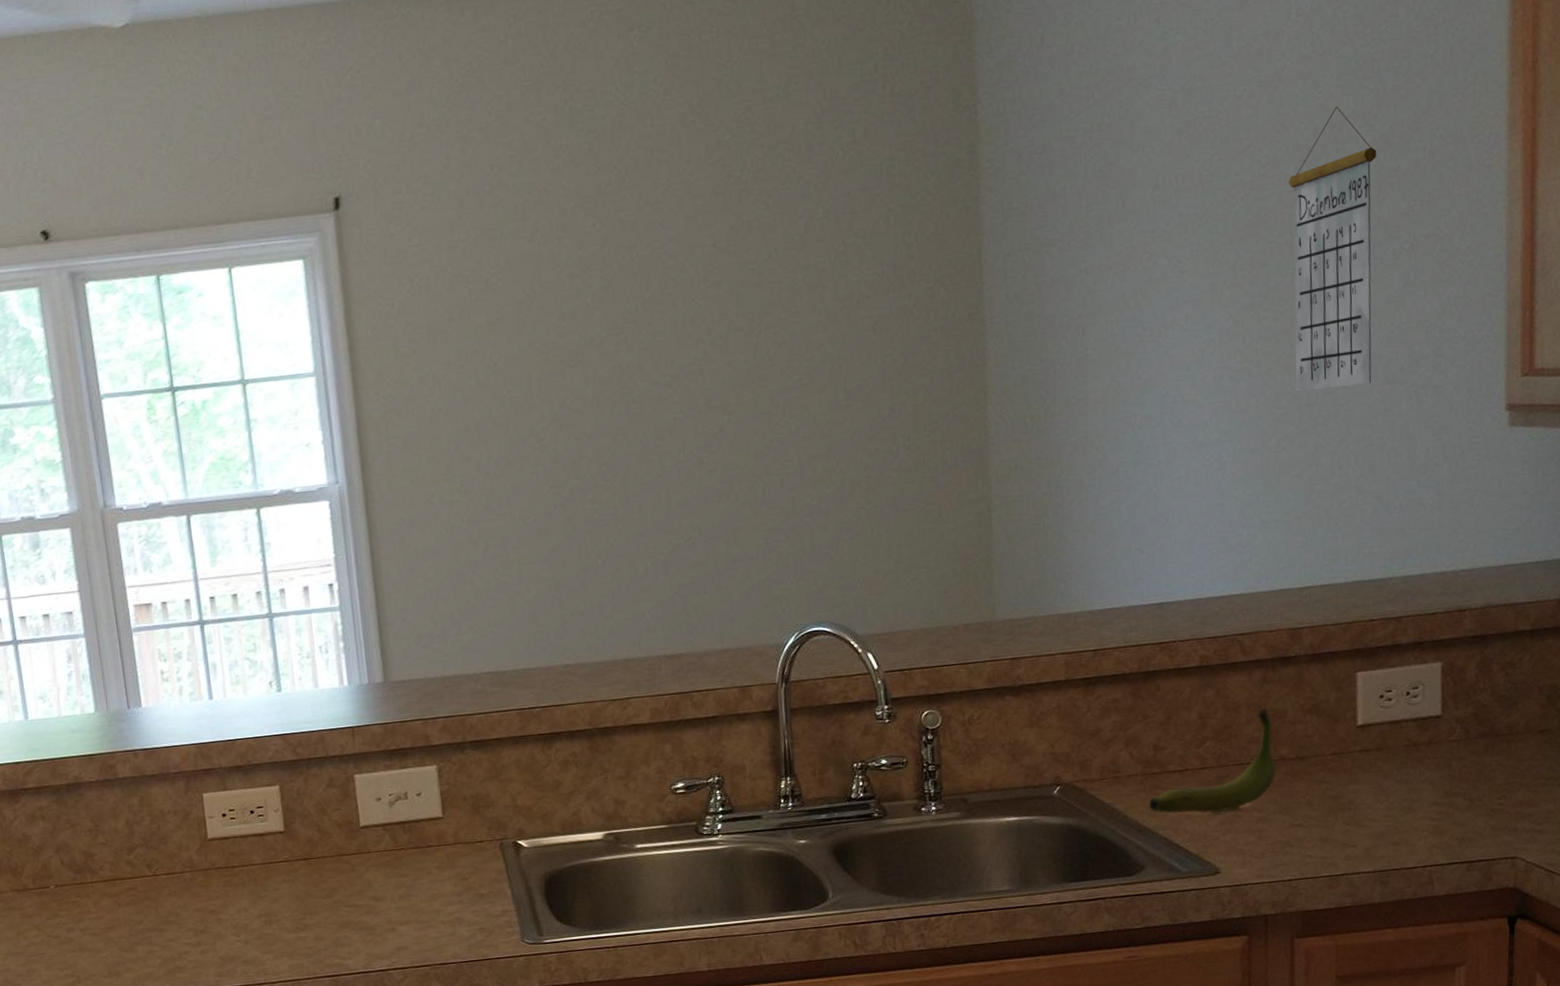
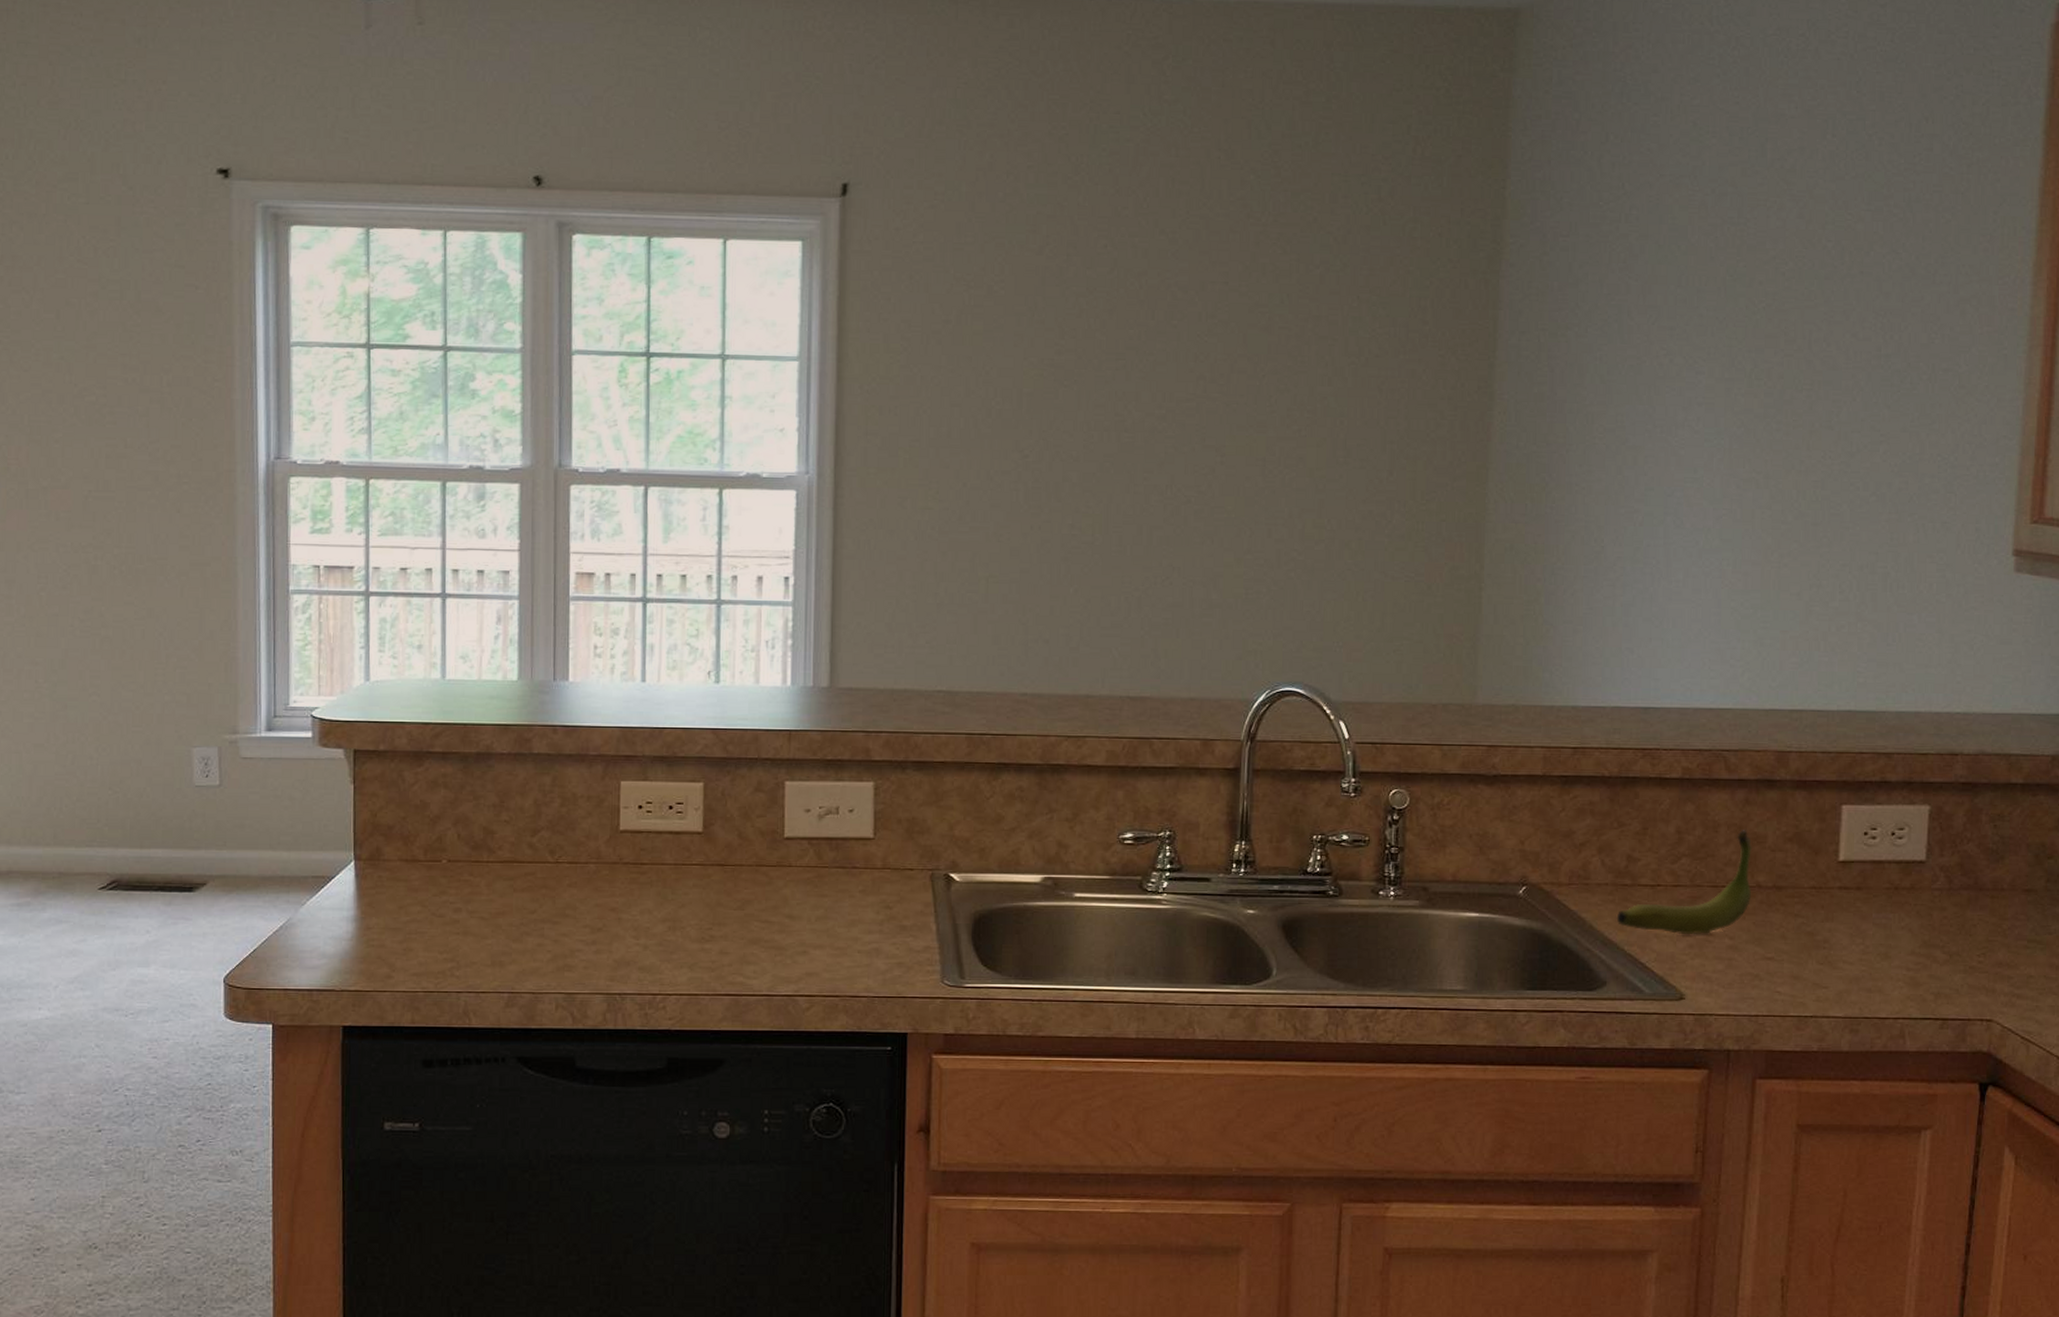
calendar: present [1288,106,1377,392] -> none [1802,230,1902,511]

